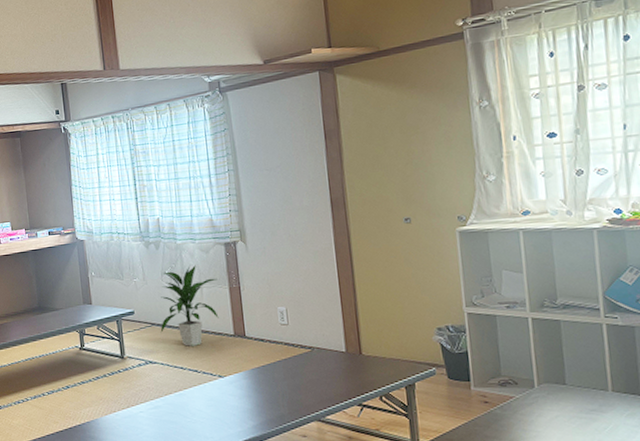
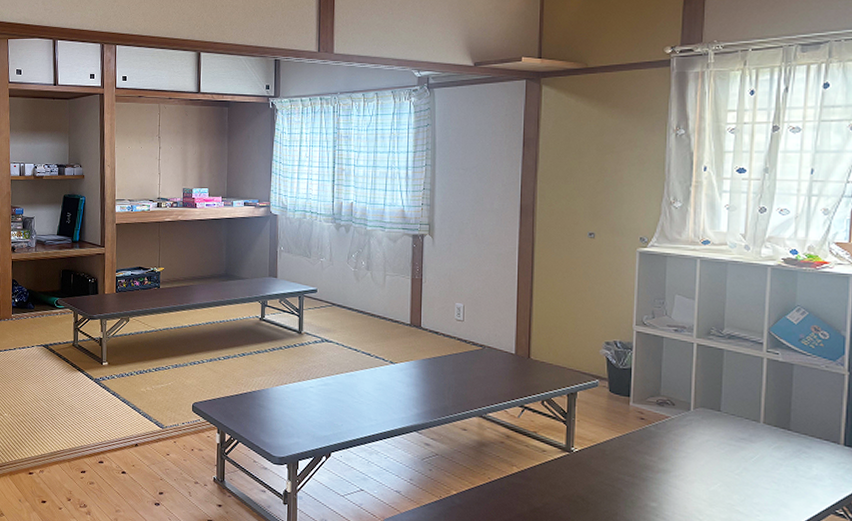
indoor plant: present [160,265,219,346] -> none [340,252,402,330]

